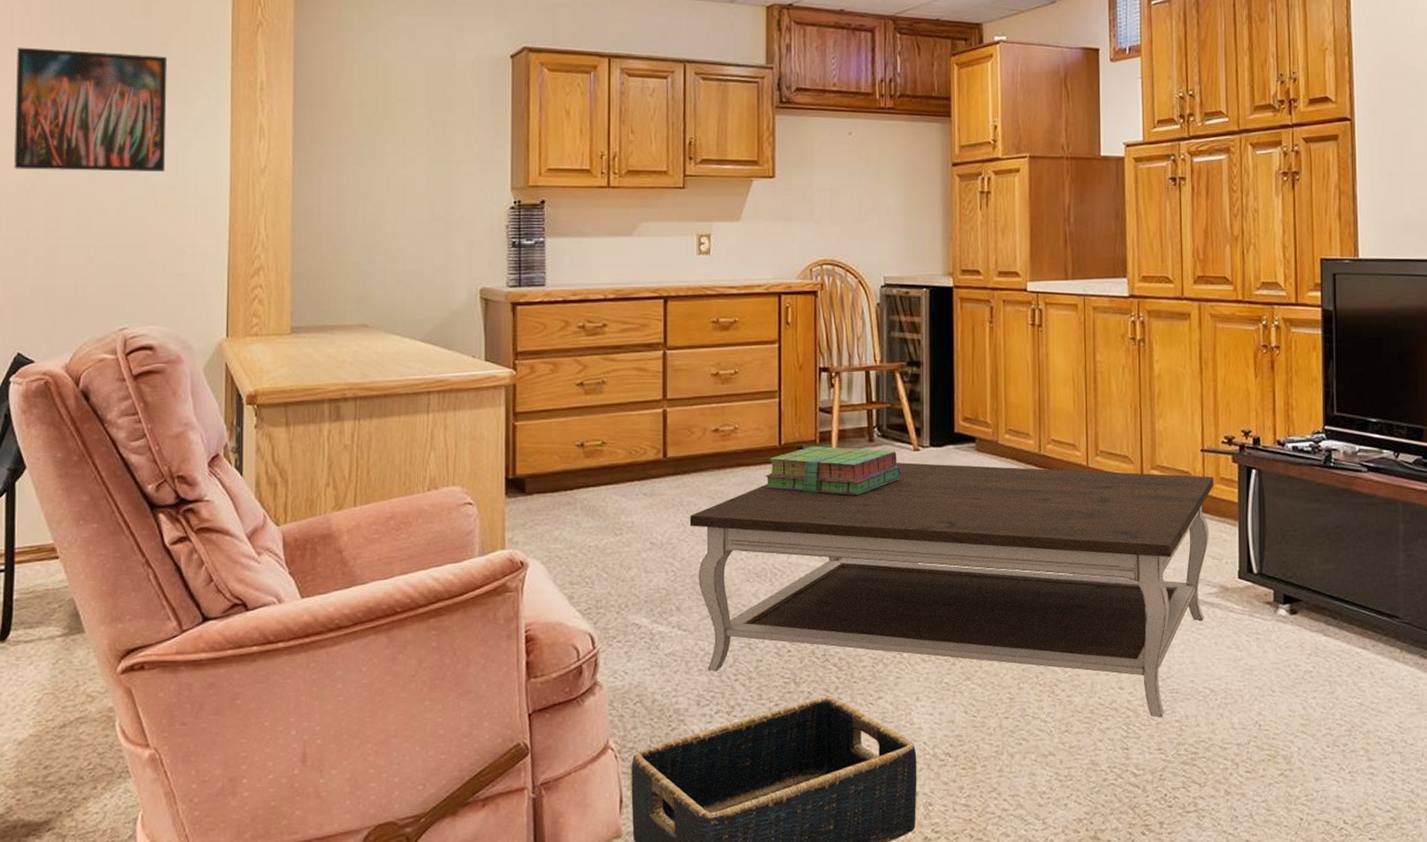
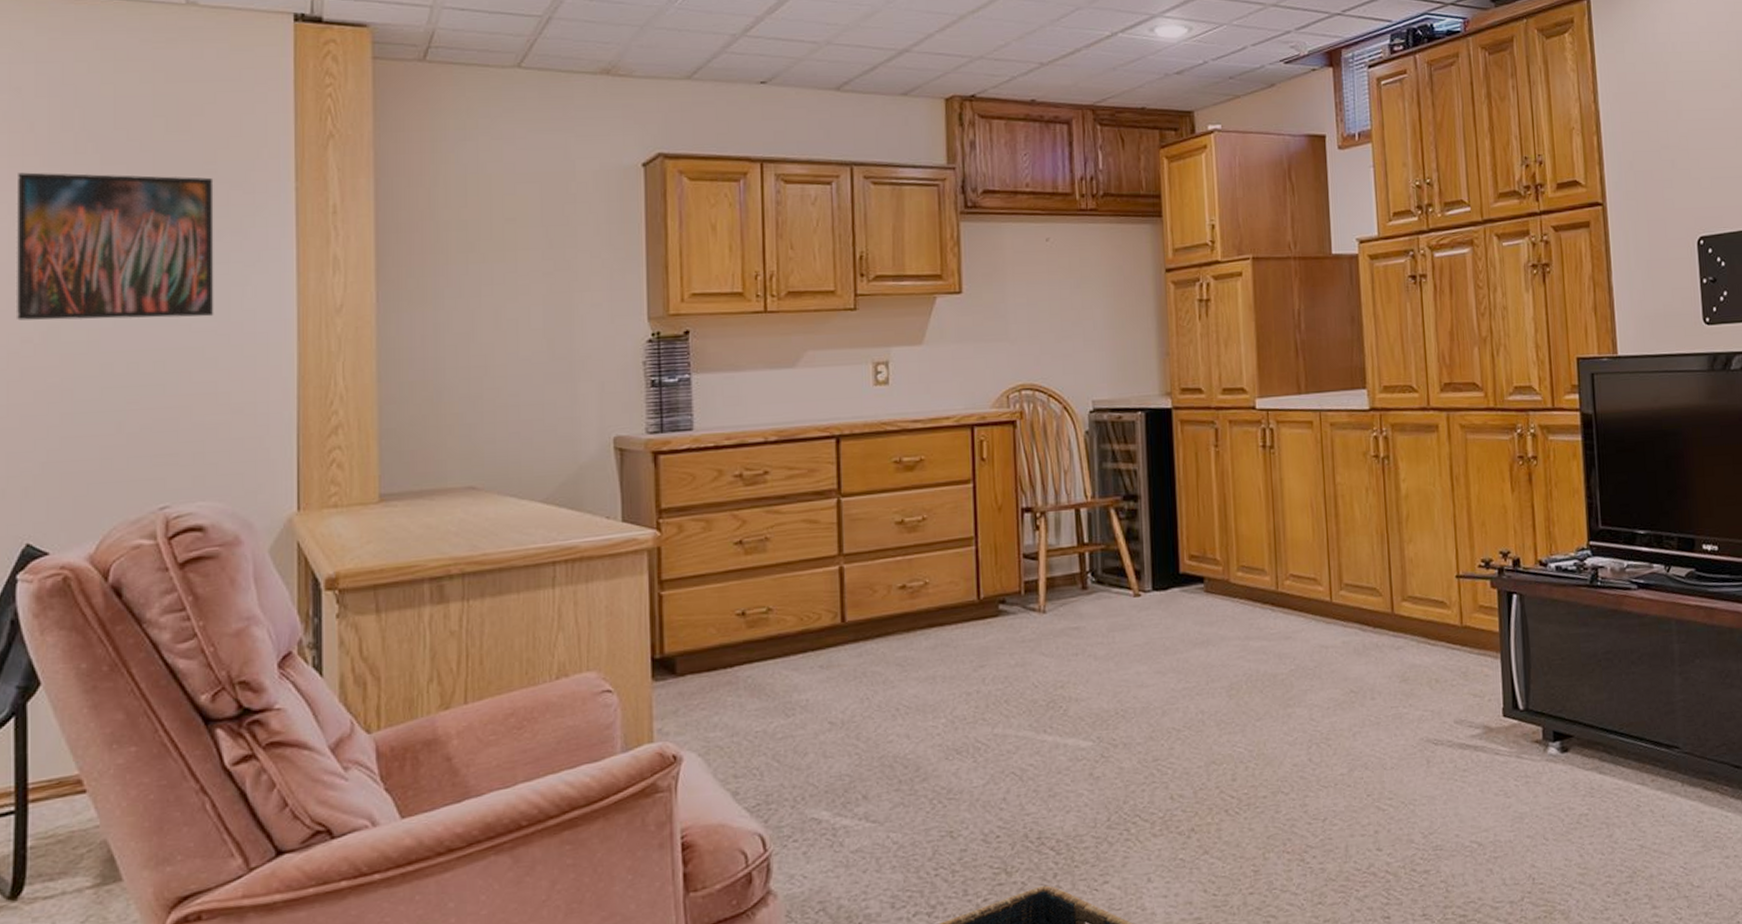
coffee table: present [689,462,1214,718] -> none [875,604,1472,880]
stack of books: present [764,446,901,496] -> none [961,597,1120,653]

